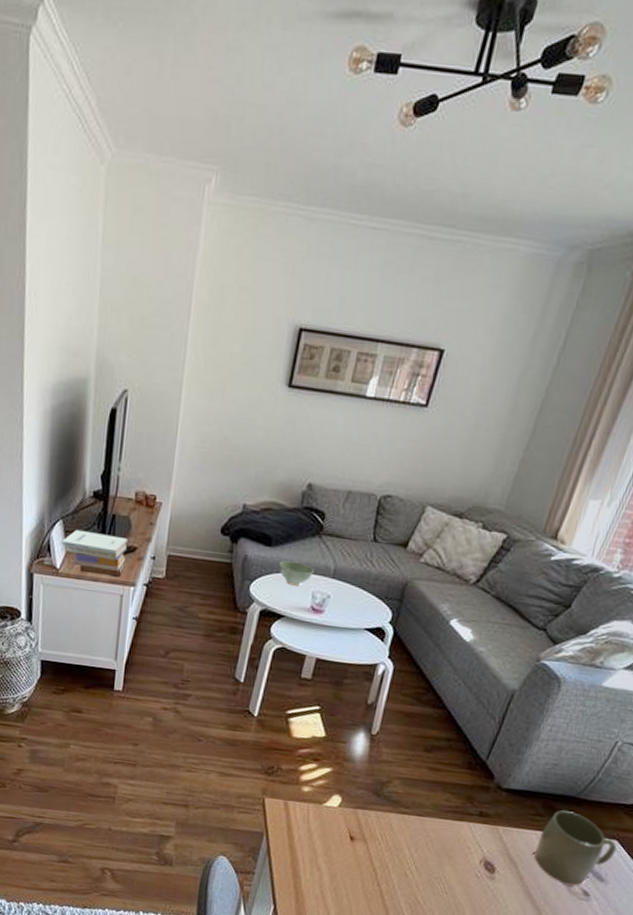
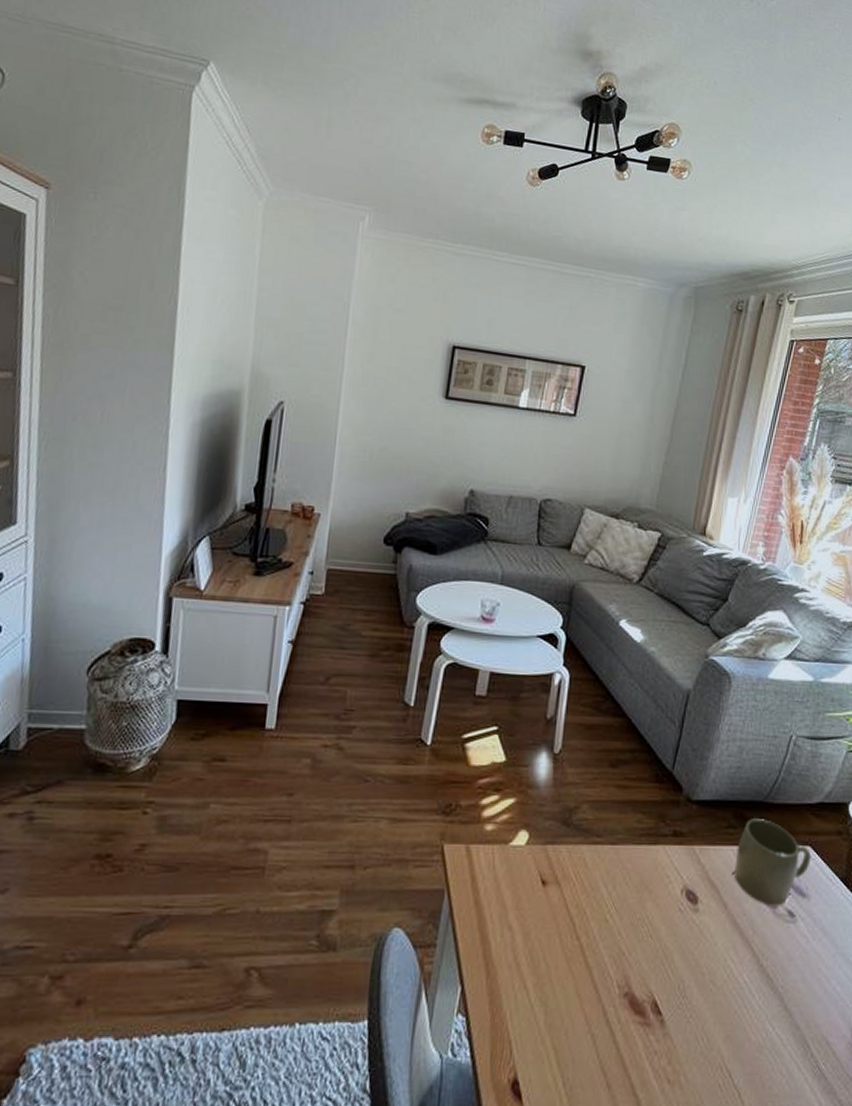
books: present [61,529,128,577] -> none [207,546,283,596]
bowl: present [278,560,314,586] -> none [445,569,481,595]

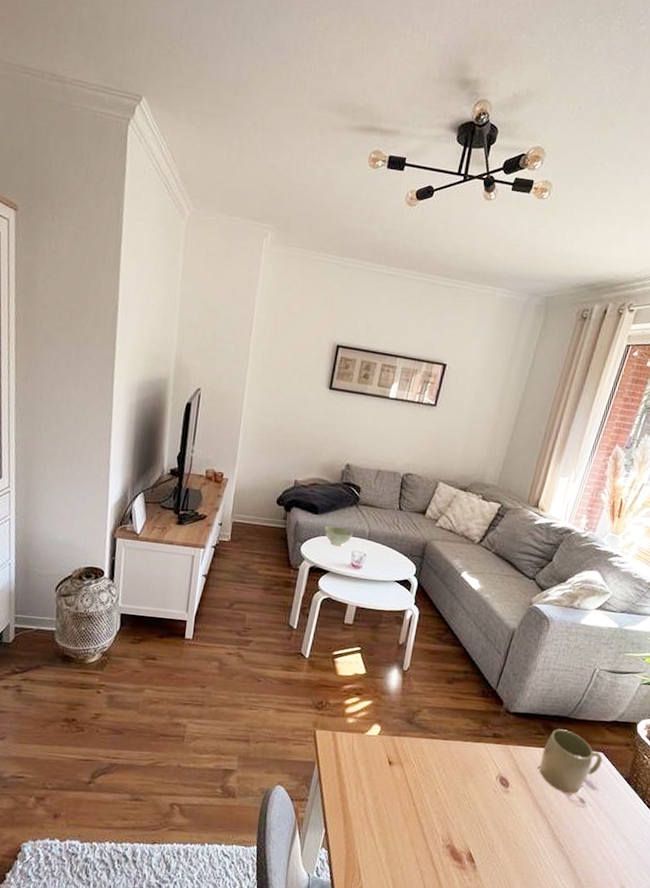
bowl: none [445,569,481,595] -> present [324,525,353,547]

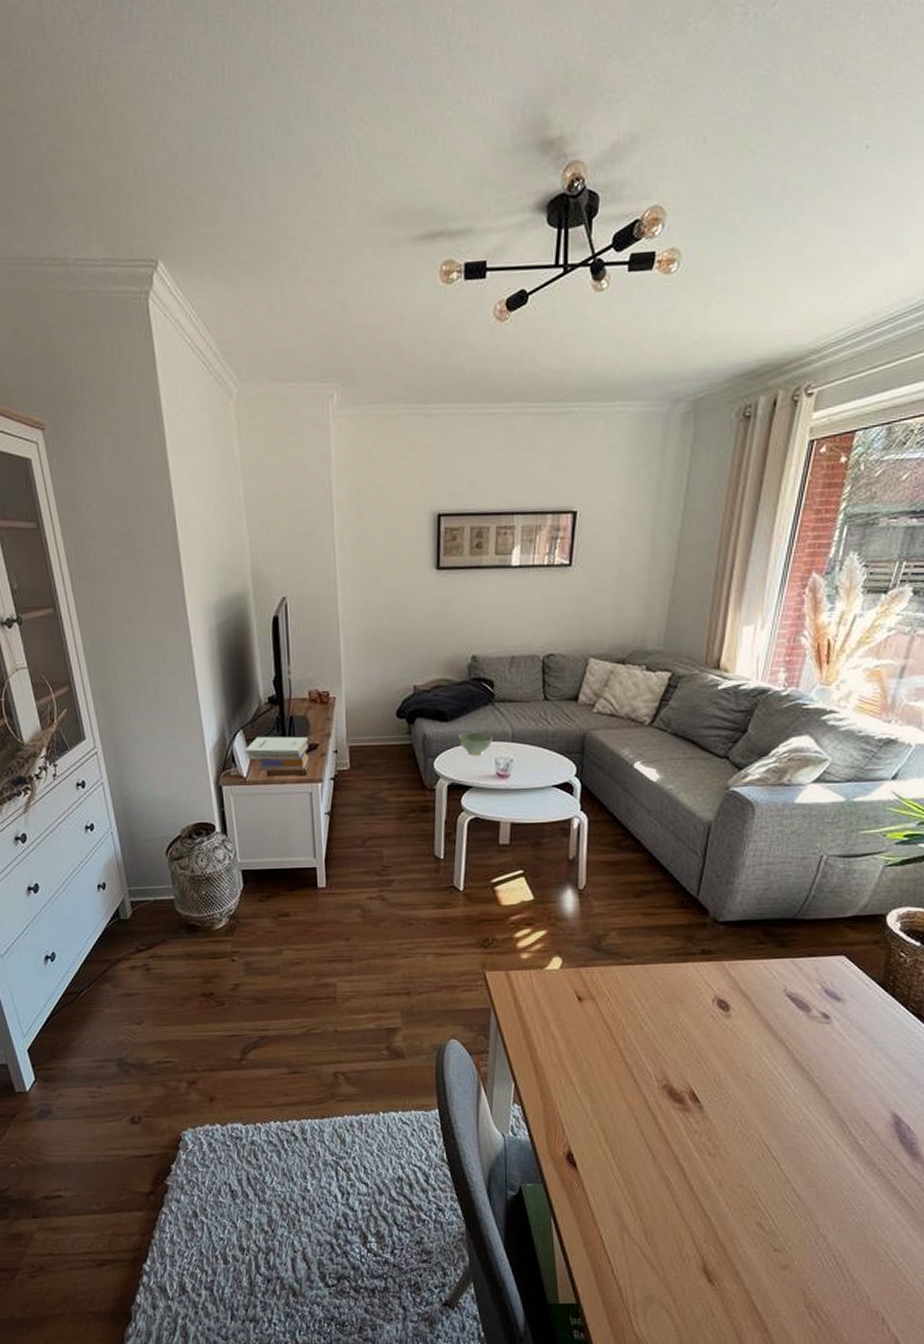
books: none [142,500,199,541] -> present [244,736,310,777]
mug: present [539,729,603,795] -> none [766,934,845,1010]

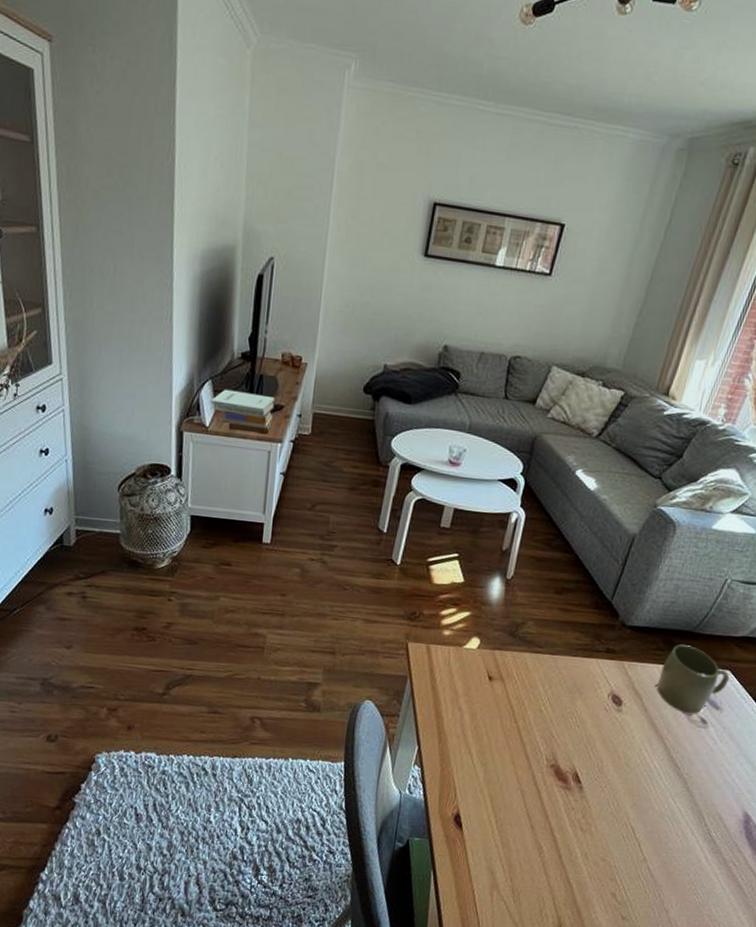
bowl: present [457,732,493,756] -> none [418,417,451,441]
mug: none [766,934,845,1010] -> present [657,644,729,715]

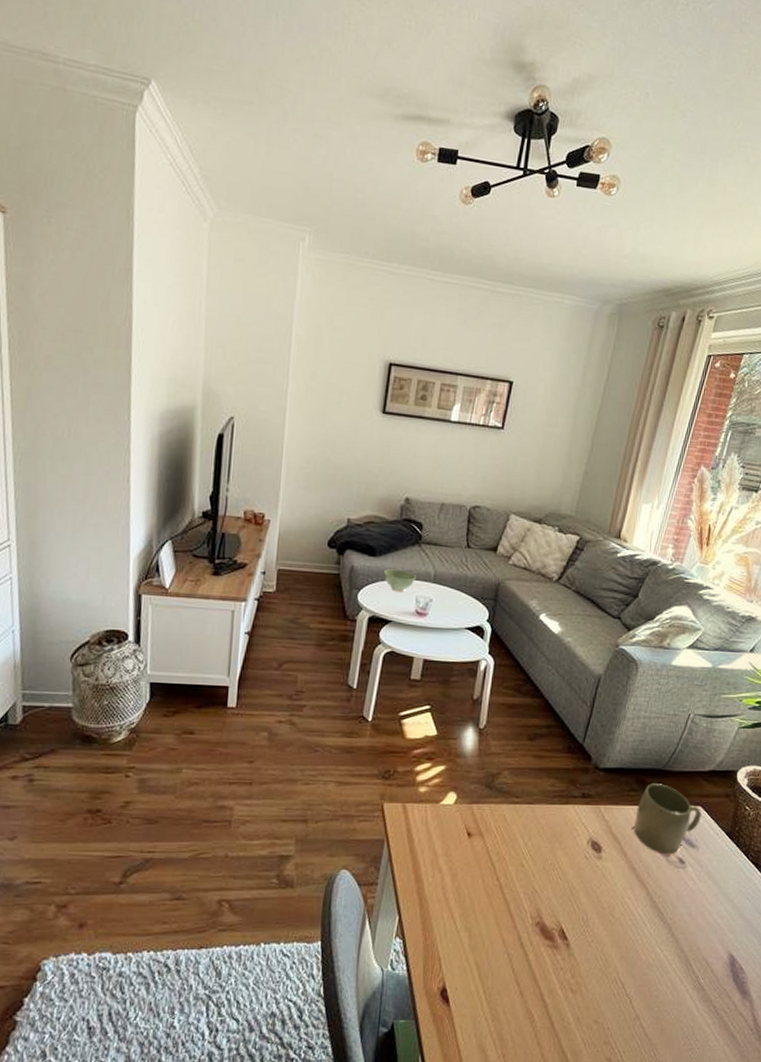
books: present [210,389,275,434] -> none [170,549,238,593]
bowl: none [418,417,451,441] -> present [383,569,416,592]

